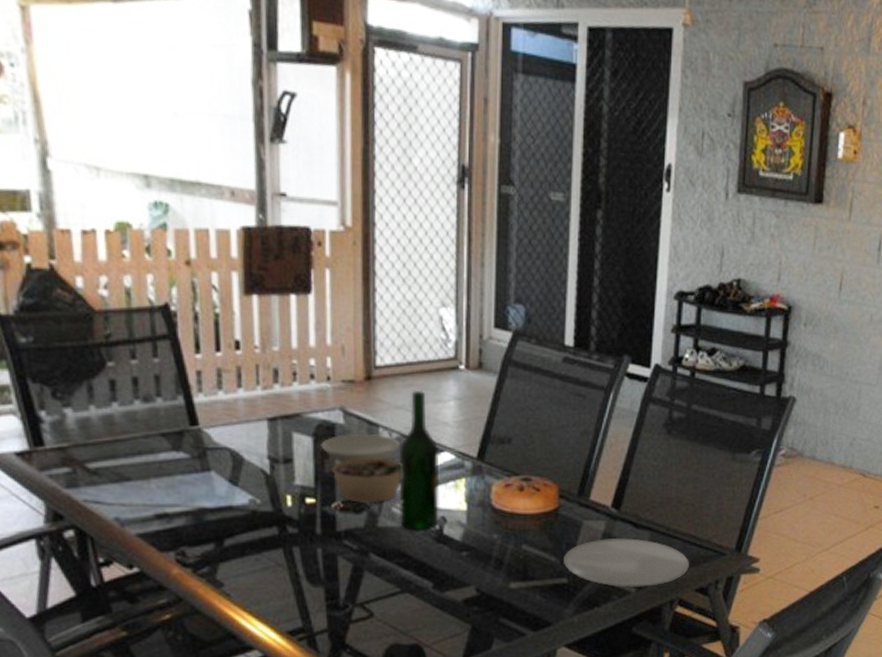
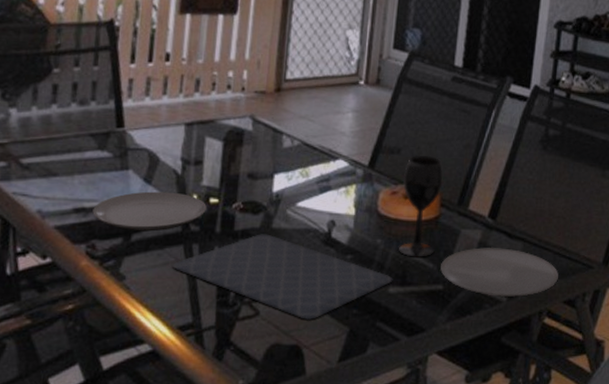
plate: none [177,493,303,536] -> present [92,191,207,232]
placemat: none [274,533,514,620] -> present [173,234,393,321]
bowl: present [321,433,400,462] -> none [229,139,300,166]
salad: present [333,458,401,504] -> none [237,162,298,205]
wine bottle: present [398,390,440,530] -> none [293,102,335,232]
wine glass: none [516,444,560,551] -> present [399,155,443,257]

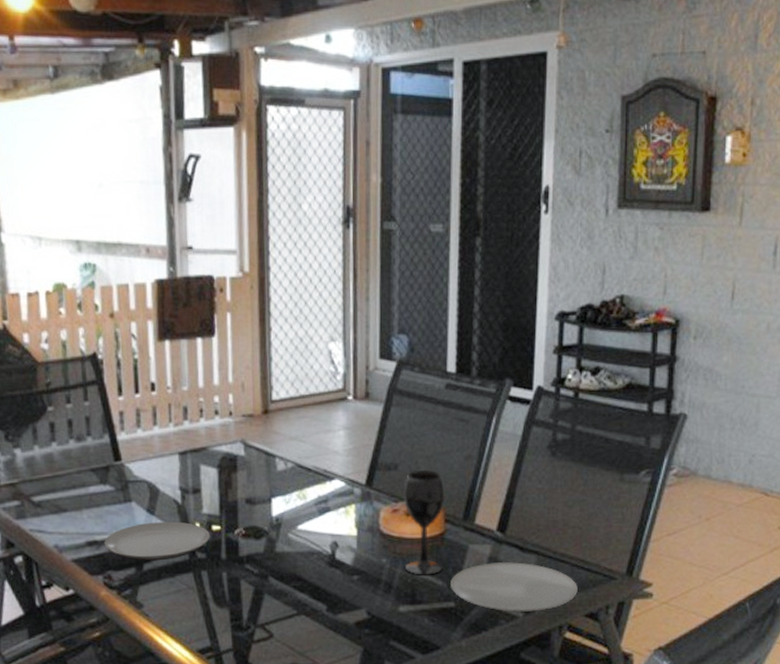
placemat: present [173,234,393,321] -> none [185,558,403,641]

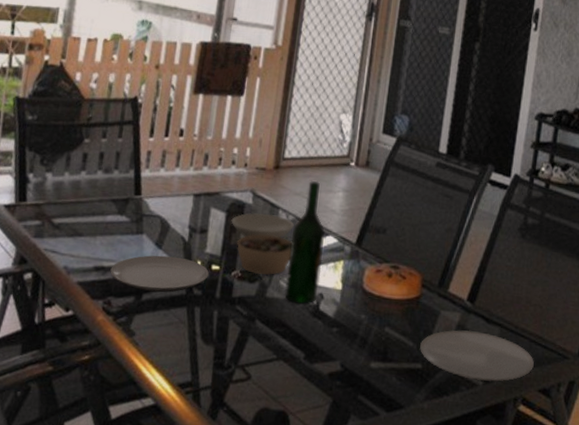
bowl: none [224,463,294,491] -> present [231,212,294,239]
salad: none [235,487,296,530] -> present [237,234,292,275]
wine bottle: none [293,421,332,555] -> present [285,180,326,304]
wine glass: present [402,469,445,575] -> none [381,235,425,336]

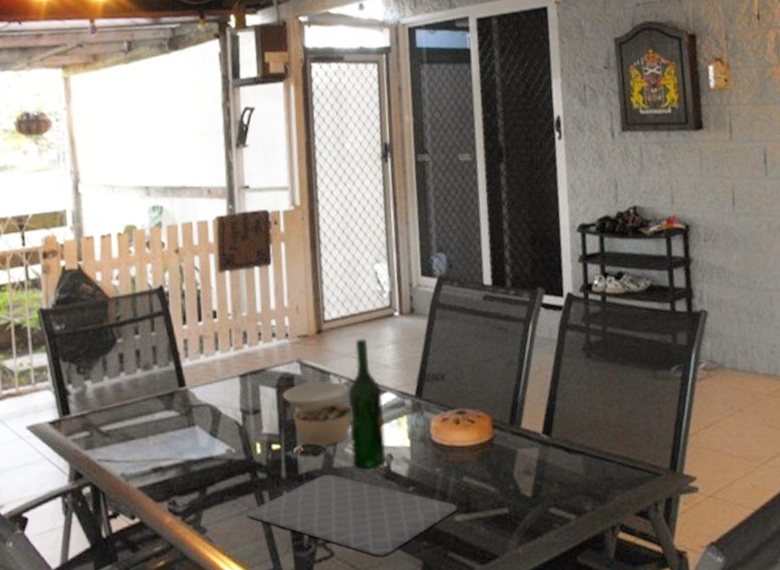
plate: present [110,255,209,293] -> none [169,443,270,485]
placemat: none [176,302,375,389] -> present [247,474,458,557]
plate: present [420,330,534,382] -> none [503,464,626,516]

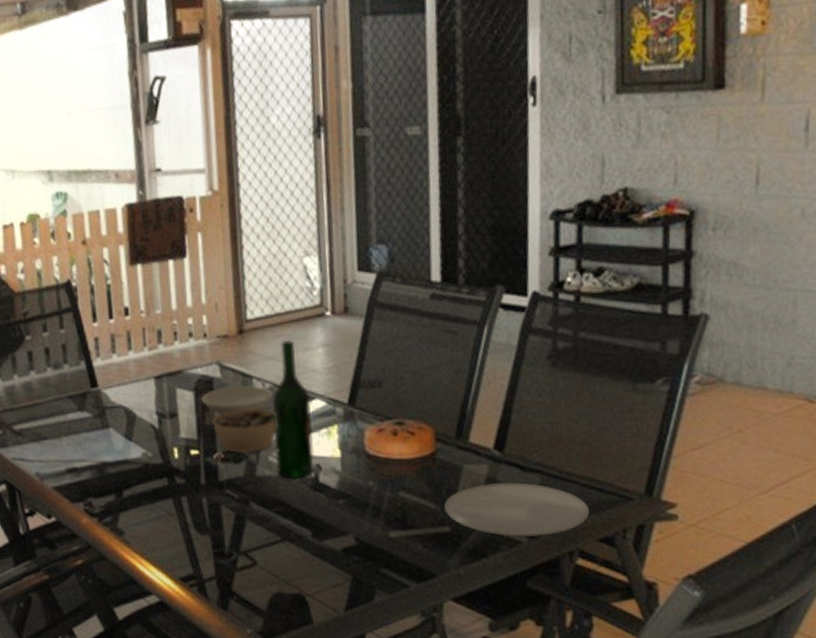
placemat: present [247,474,458,557] -> none [165,482,393,569]
plate: none [503,464,626,516] -> present [444,482,589,538]

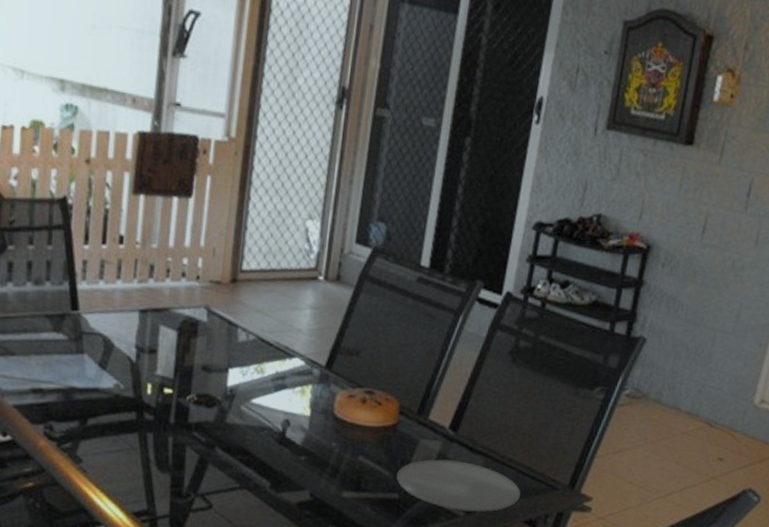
bowl: present [201,385,273,414] -> none [183,331,255,360]
salad: present [213,408,276,454] -> none [191,355,253,400]
wine bottle: present [272,339,315,479] -> none [247,295,292,431]

